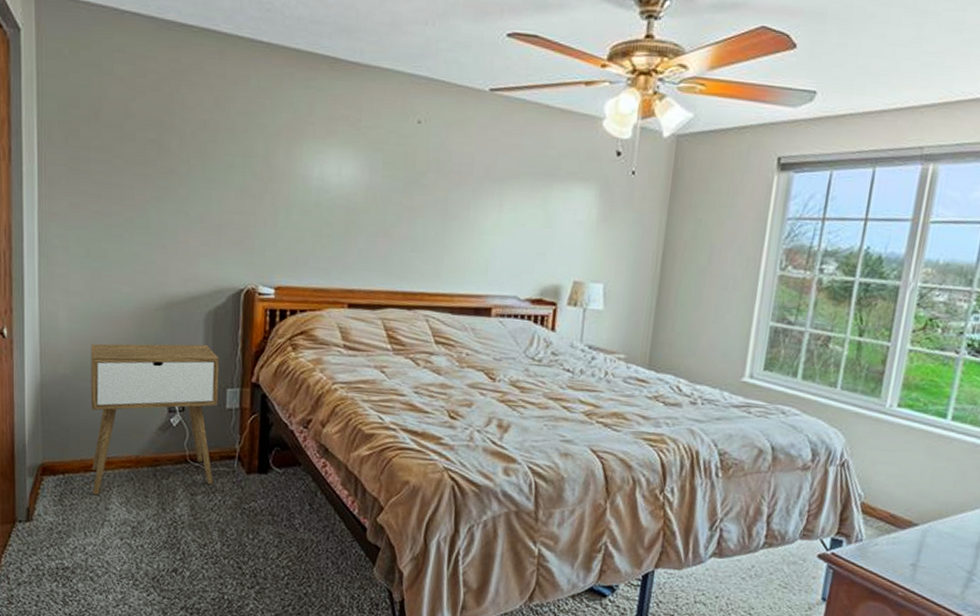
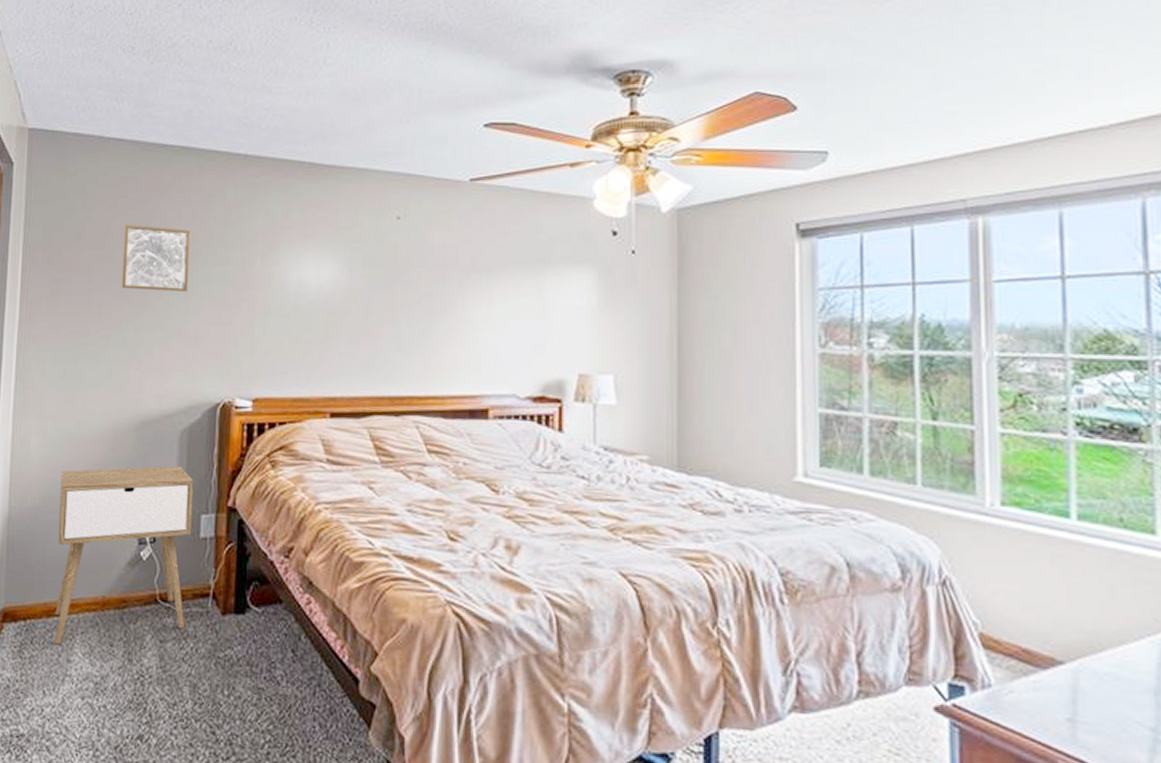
wall art: none [143,107,212,181] -> present [121,225,190,293]

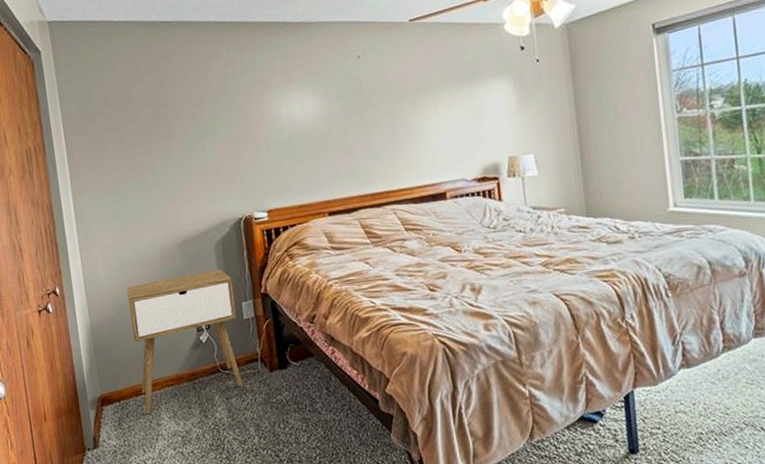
wall art: present [121,225,190,293] -> none [142,87,202,141]

